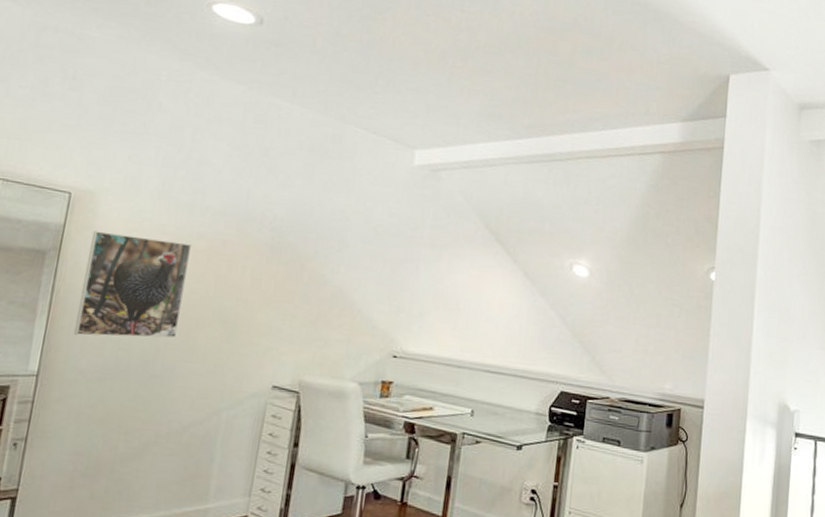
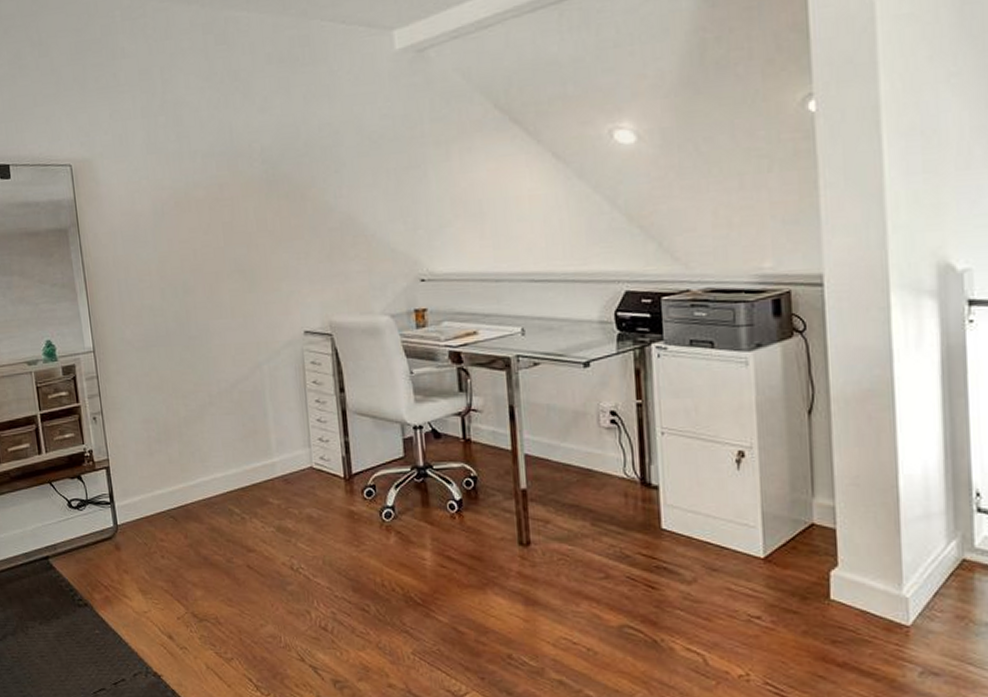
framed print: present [73,231,193,338] -> none [100,194,202,307]

